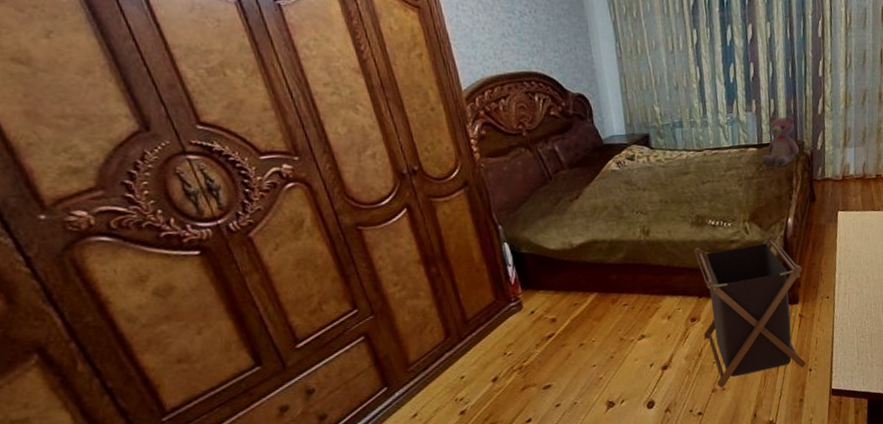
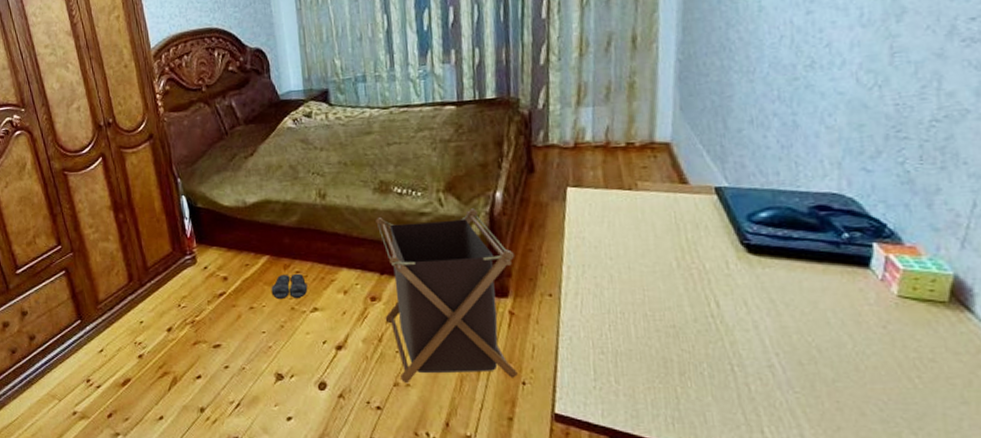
slippers: none [600,306,635,332] -> present [271,273,308,299]
teddy bear: present [762,115,799,168] -> none [462,67,512,130]

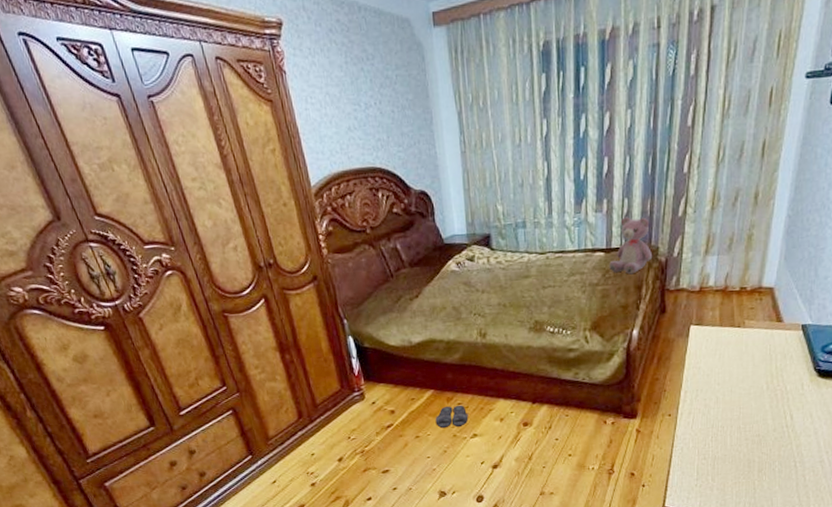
laundry basket: present [375,208,518,382] -> none [530,344,645,491]
teddy bear: none [462,67,512,130] -> present [609,217,652,275]

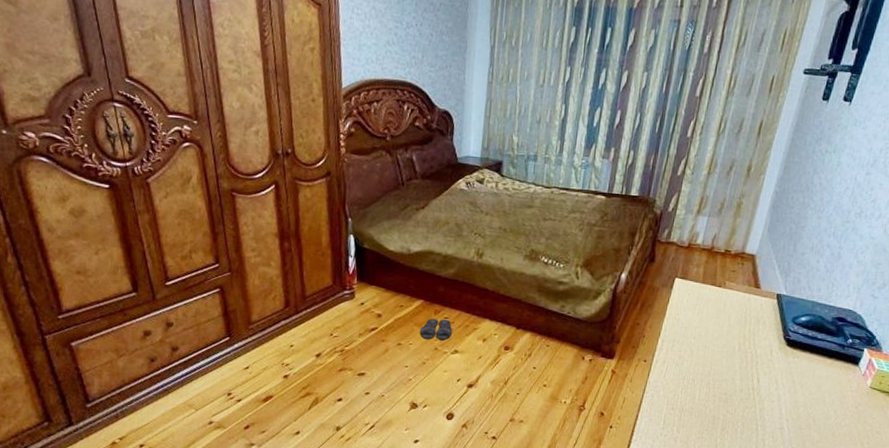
teddy bear: present [609,217,652,275] -> none [608,167,650,221]

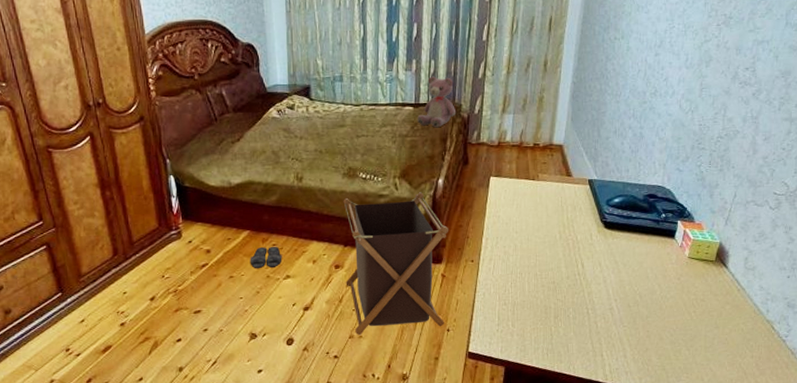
laundry basket: none [513,281,626,423] -> present [343,192,449,335]
teddy bear: none [608,167,650,221] -> present [417,76,456,128]

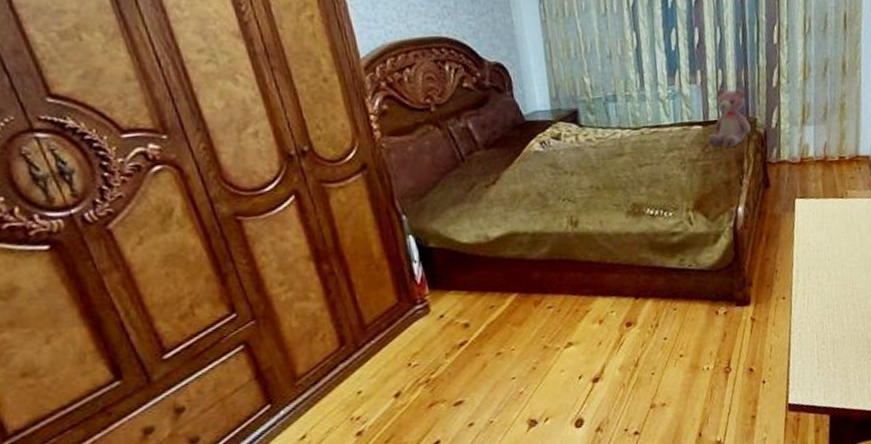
slippers: present [250,246,282,268] -> none [520,308,561,339]
laundry basket: present [343,192,449,335] -> none [629,224,759,403]

